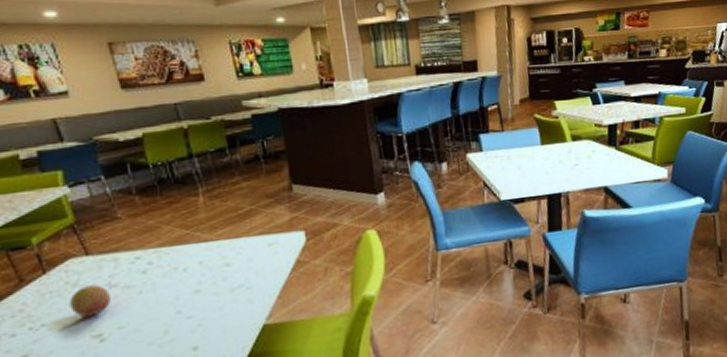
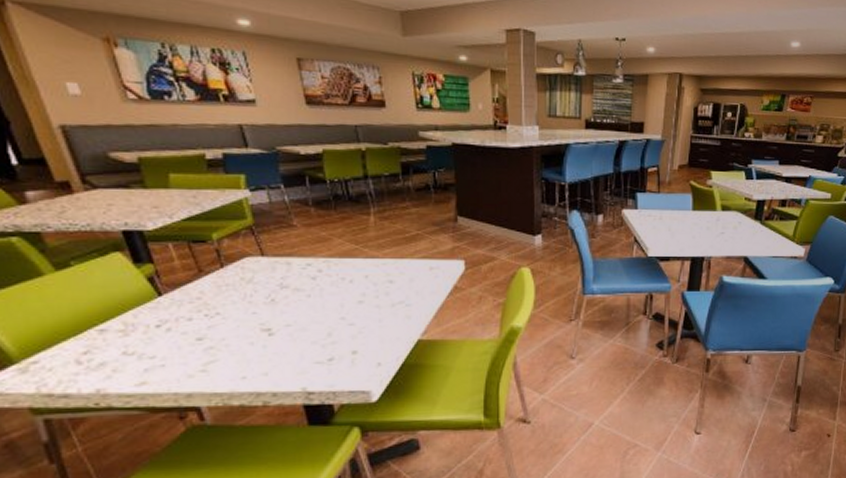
fruit: present [69,284,111,318] -> none [243,284,281,313]

